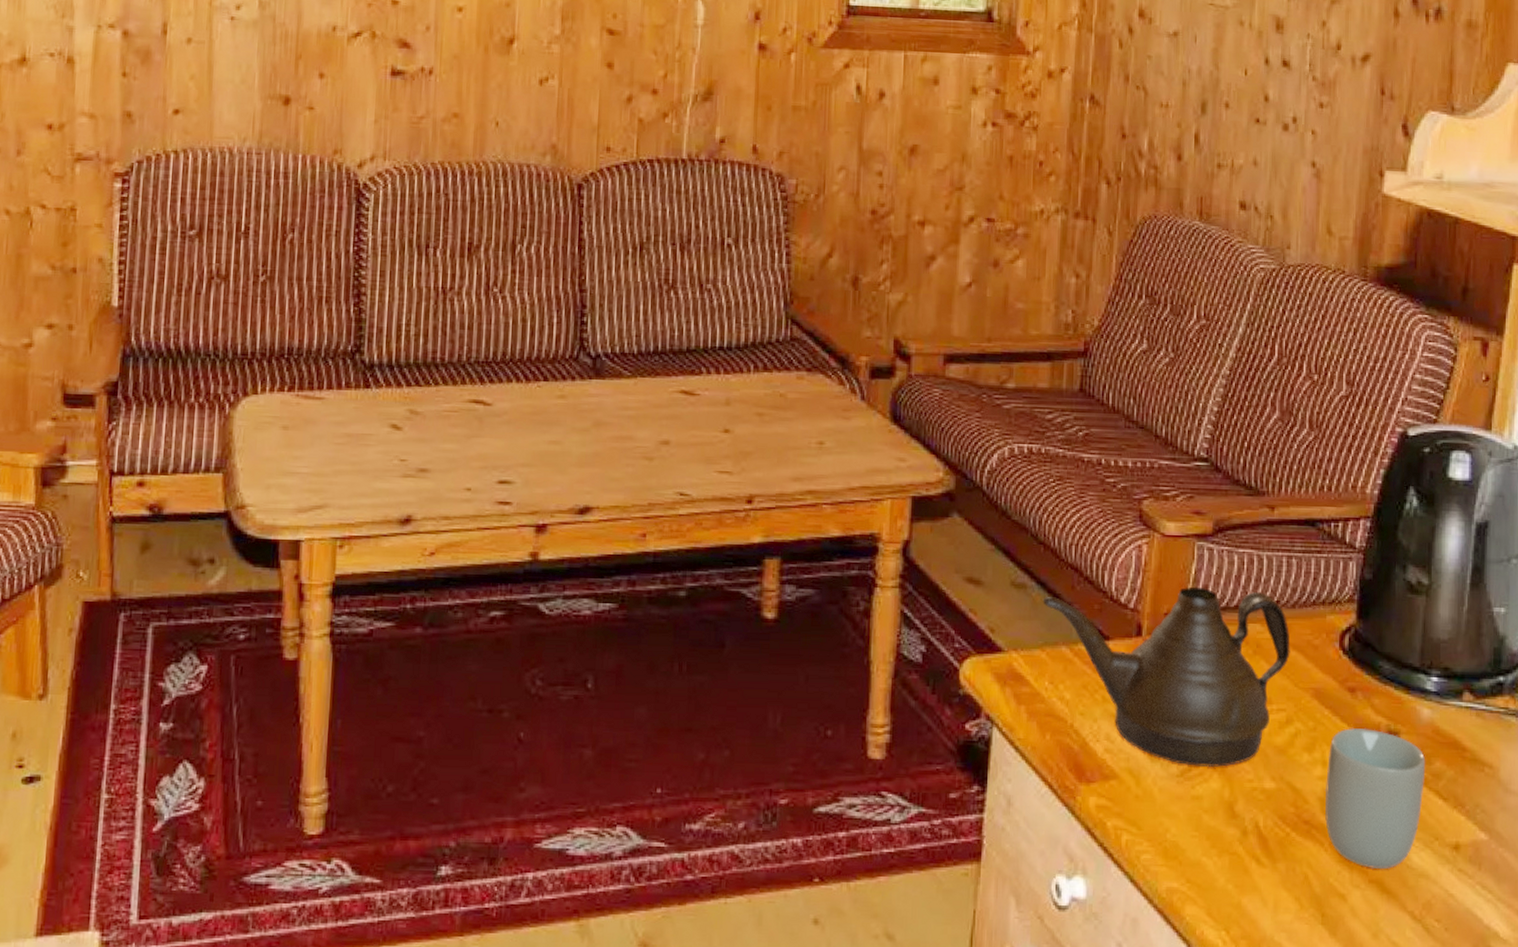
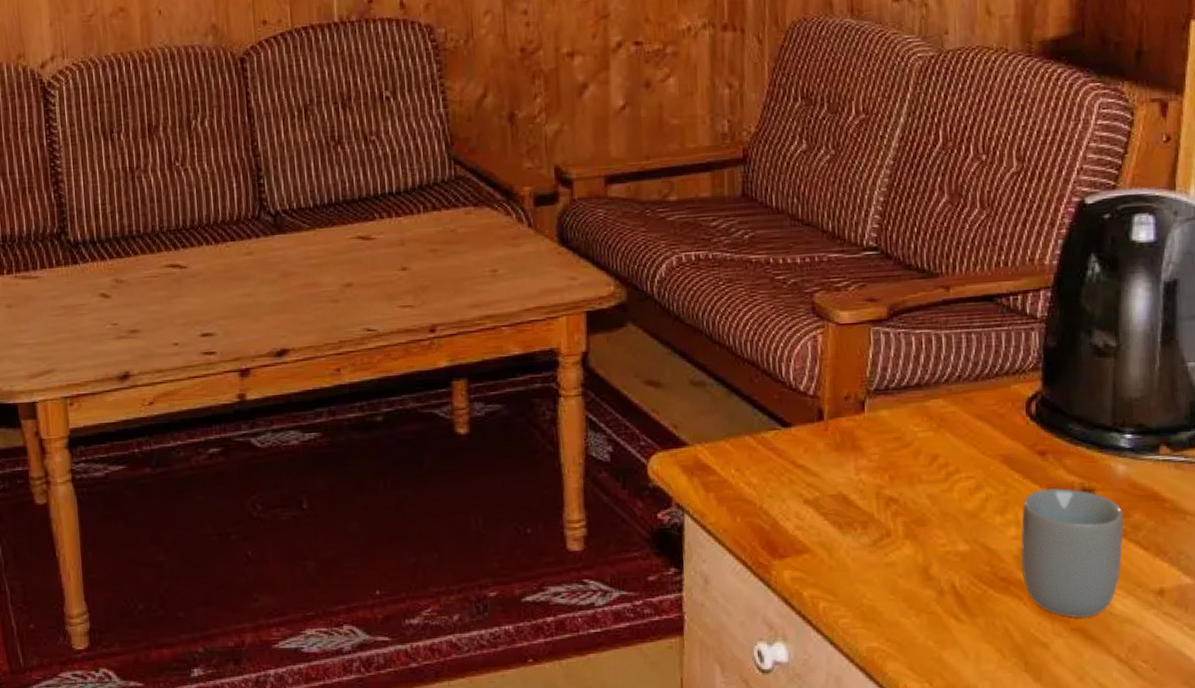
teapot: present [1042,586,1291,768] -> none [722,369,976,536]

